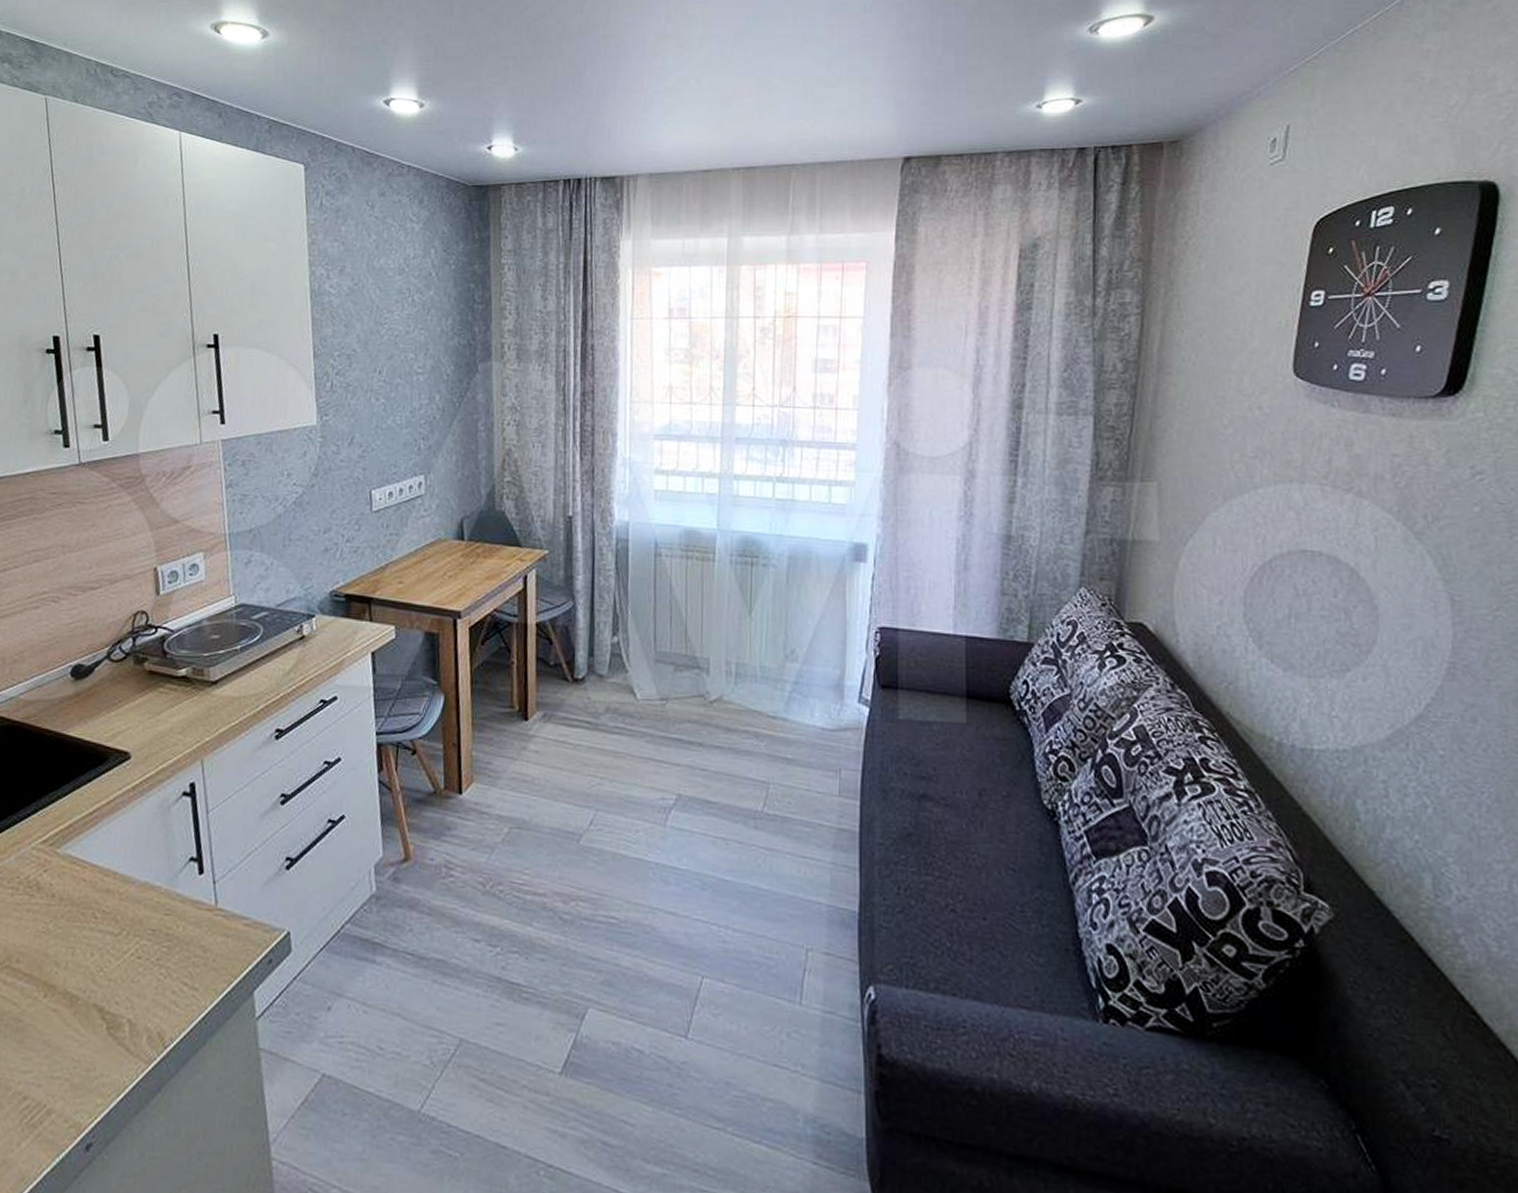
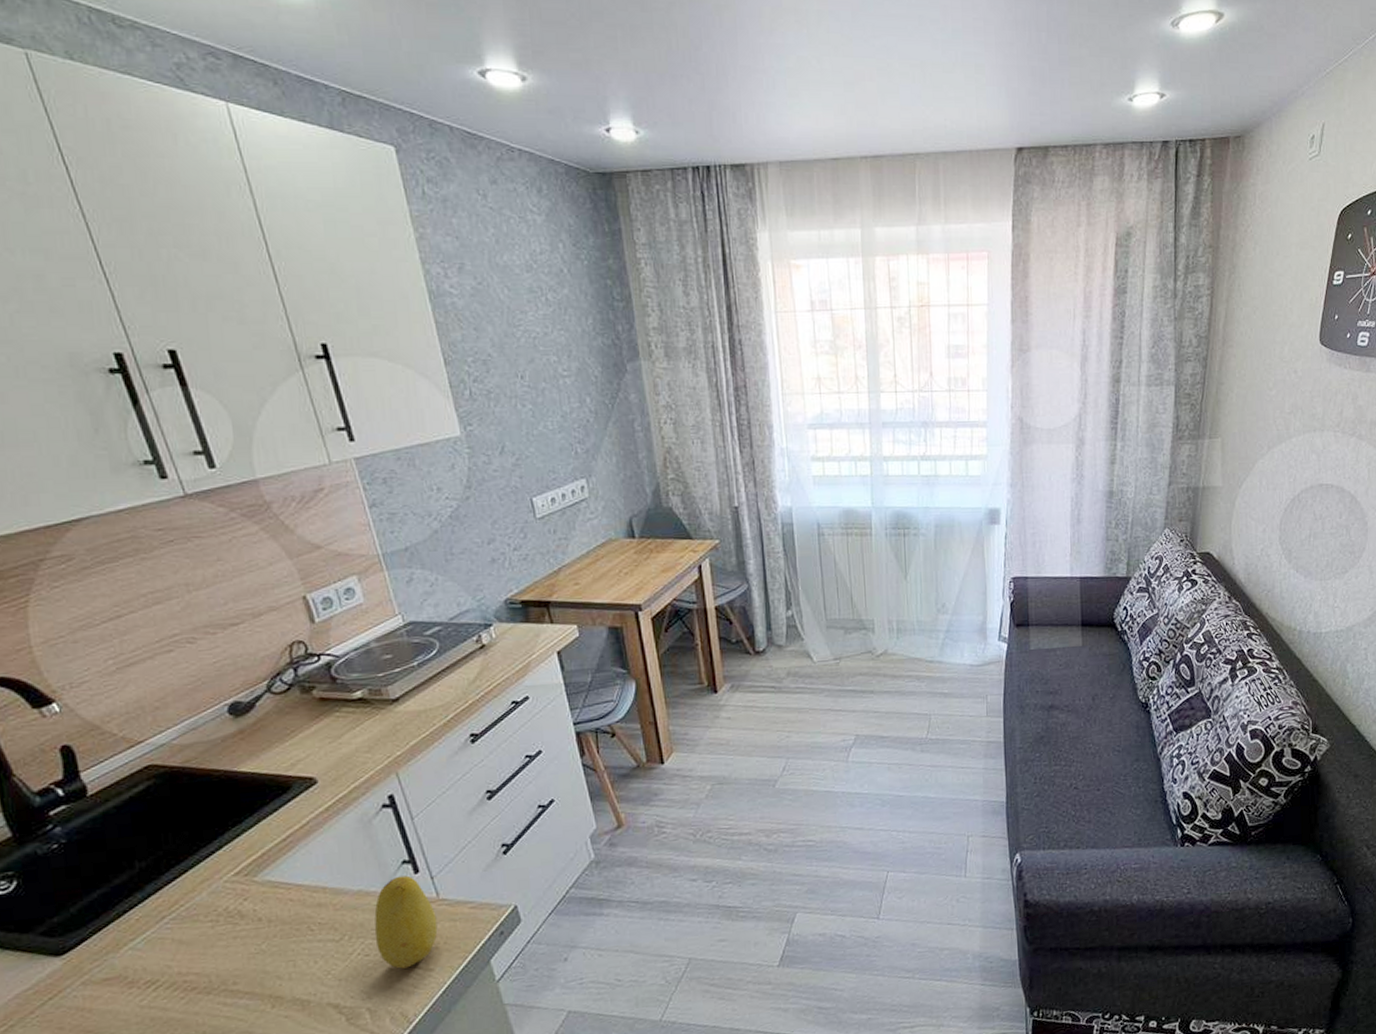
fruit: none [150,874,211,982] -> present [374,875,438,969]

